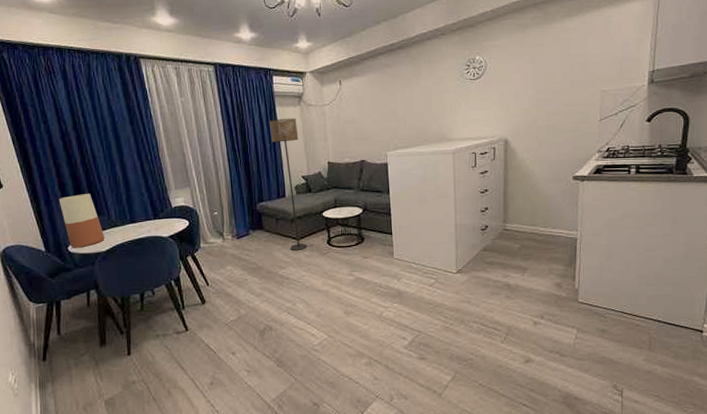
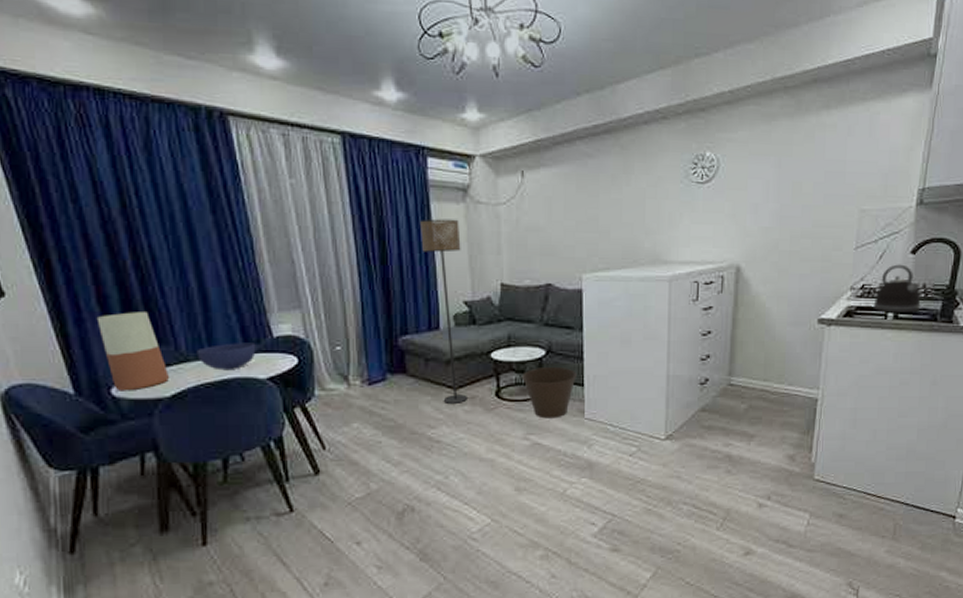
bowl: none [122,212,161,232] -> present [196,343,256,371]
basket: none [345,220,386,260] -> present [521,366,577,419]
kettle: none [618,130,658,169] -> present [873,264,921,313]

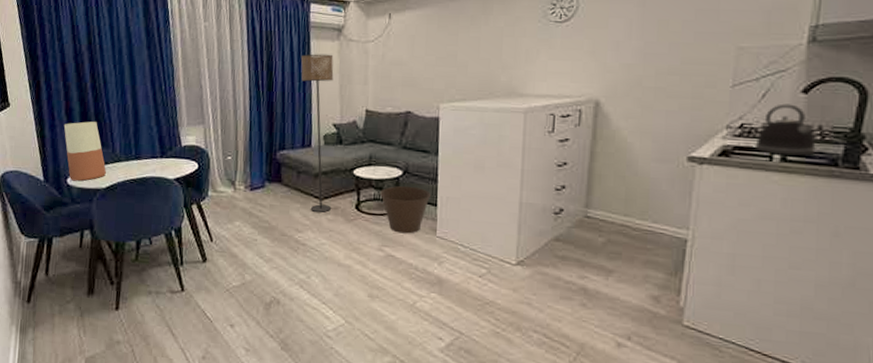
bowl: present [196,343,256,371] -> none [126,149,169,171]

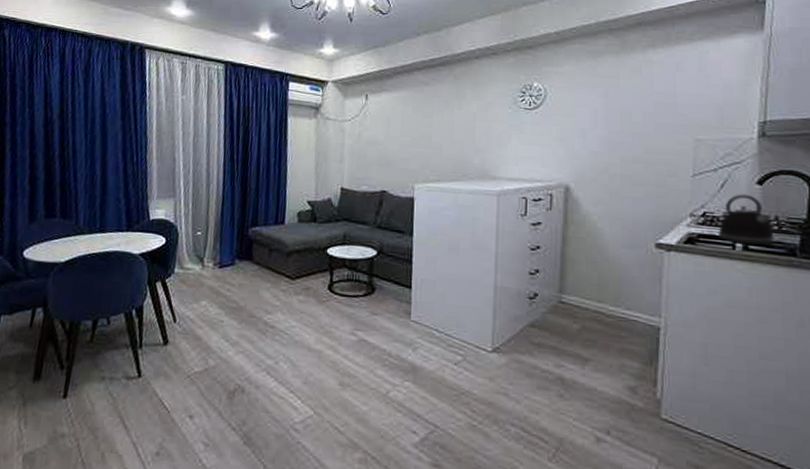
vase: present [63,121,107,182] -> none [25,191,68,255]
floor lamp: present [300,54,334,213] -> none [277,130,310,294]
basket: present [379,185,431,234] -> none [353,266,405,318]

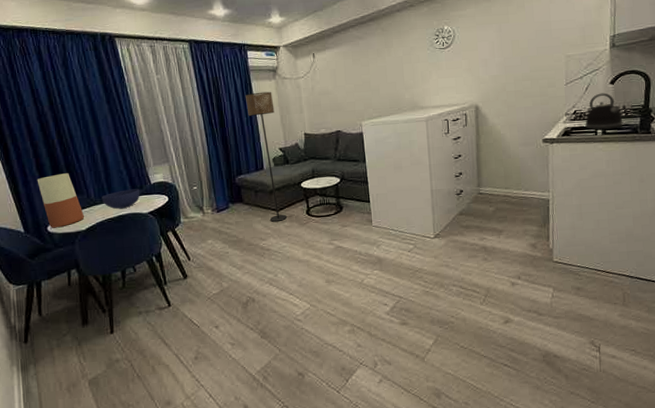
vase: none [25,191,68,255] -> present [37,172,85,228]
bowl: none [90,222,136,245] -> present [101,189,140,210]
floor lamp: none [277,130,310,294] -> present [244,91,287,222]

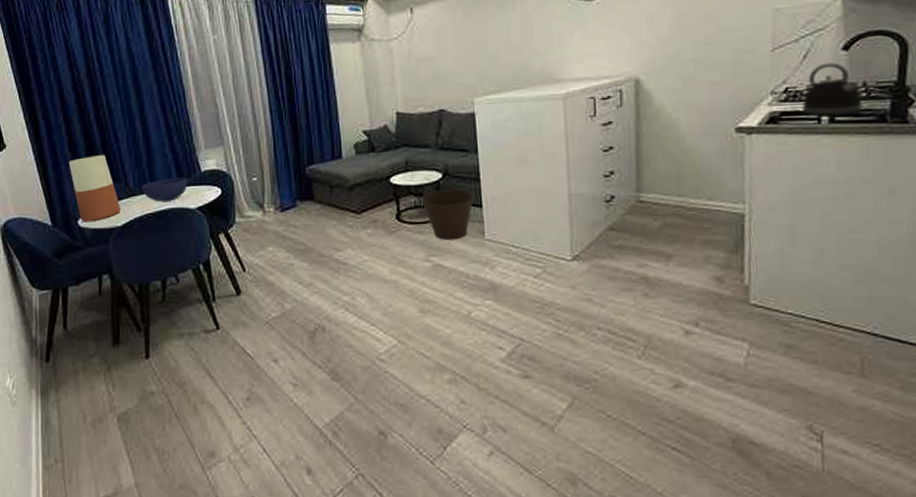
floor lamp: present [244,91,287,222] -> none [321,57,370,228]
basket: none [324,189,364,228] -> present [419,188,474,240]

